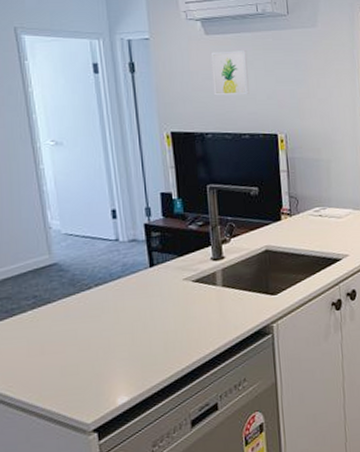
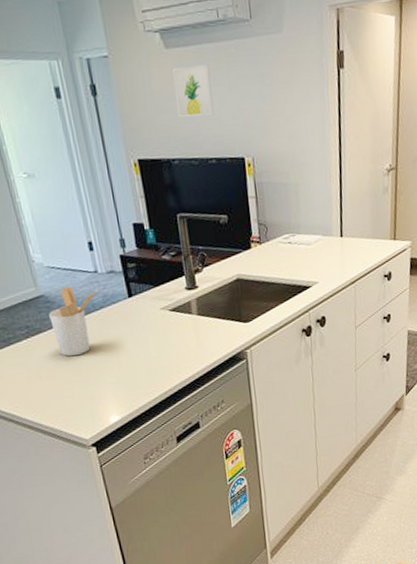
utensil holder: none [61,254,118,330] -> present [49,286,99,357]

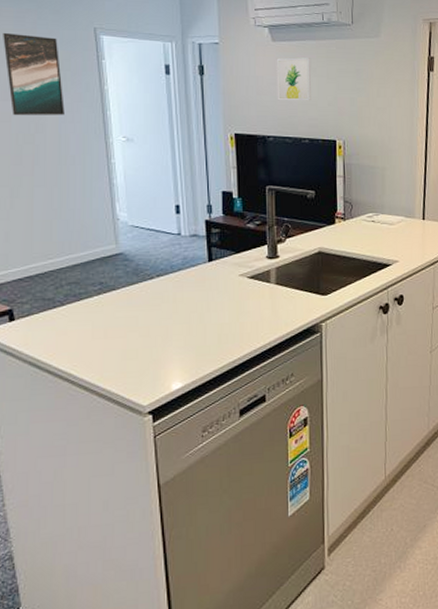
utensil holder: present [49,286,99,357] -> none [125,246,179,317]

